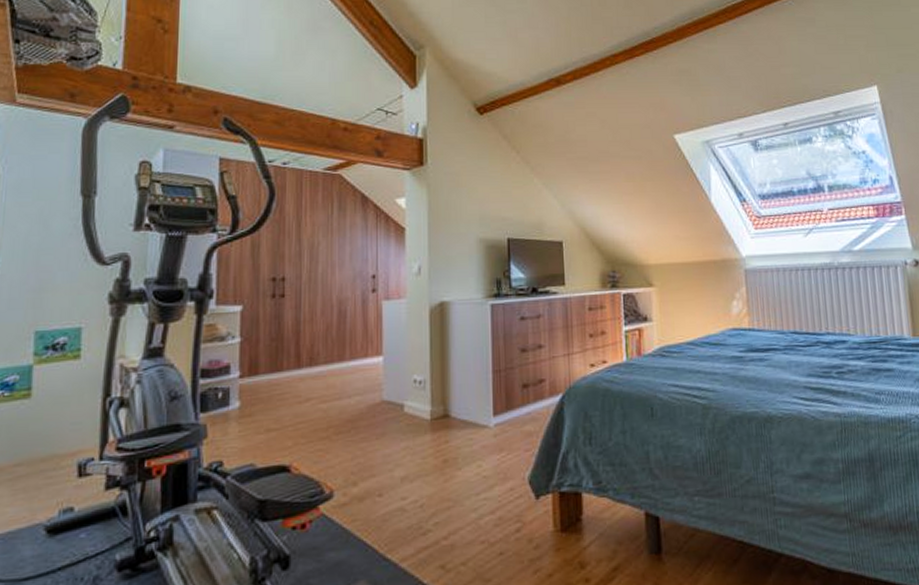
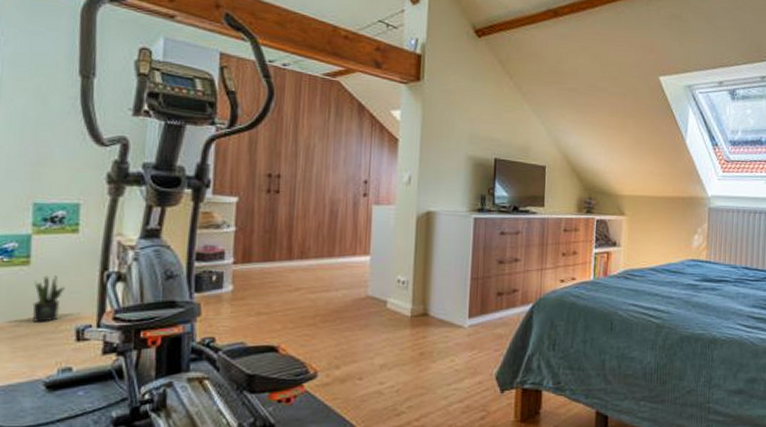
potted plant: none [32,407,66,461] -> present [32,275,65,324]

